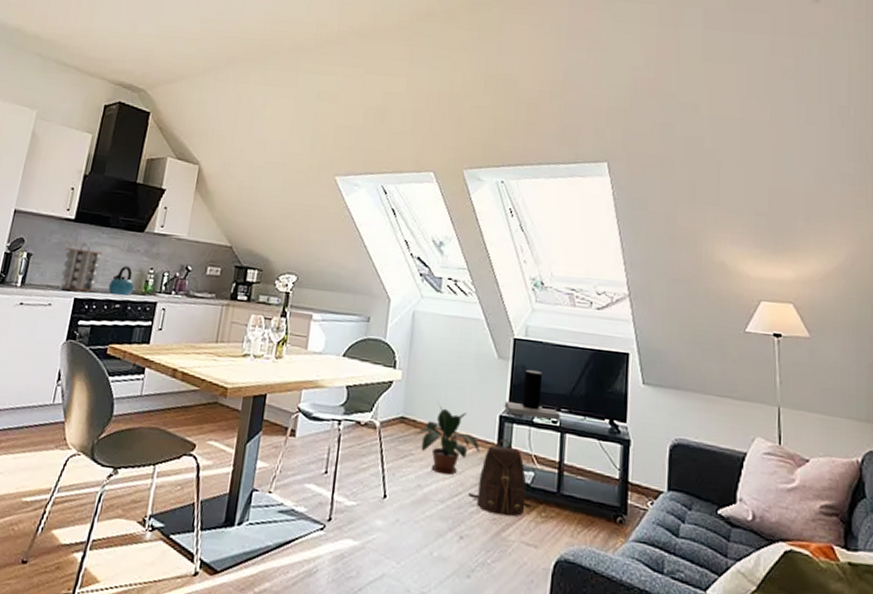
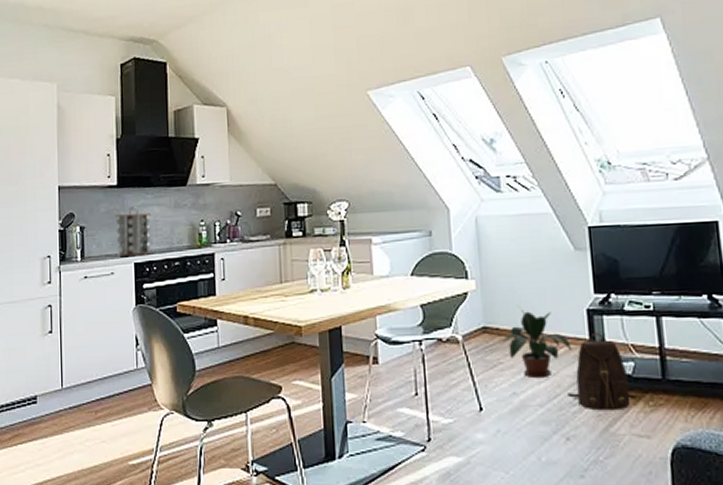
kettle: present [108,266,135,297] -> none [164,223,189,254]
speaker: present [504,369,560,423] -> none [589,256,653,309]

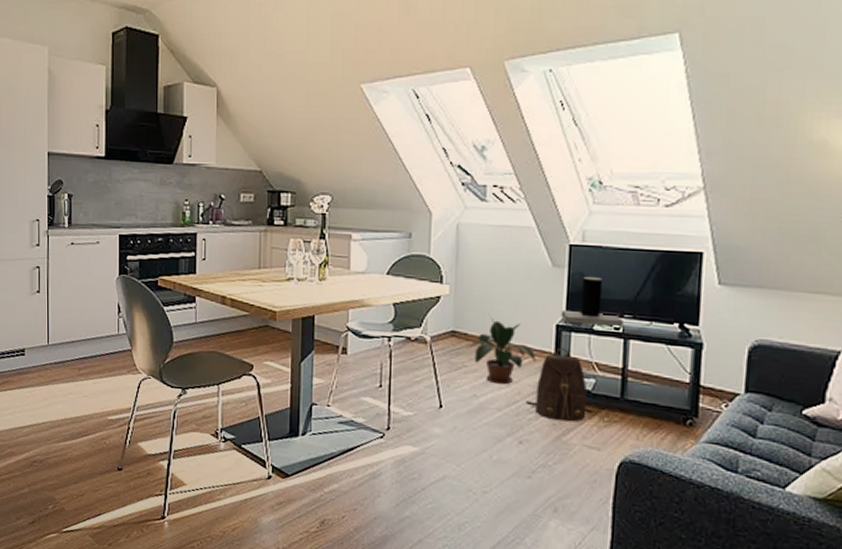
spice rack: present [115,207,152,258] -> none [101,180,138,229]
speaker: none [589,256,653,309] -> present [560,276,623,329]

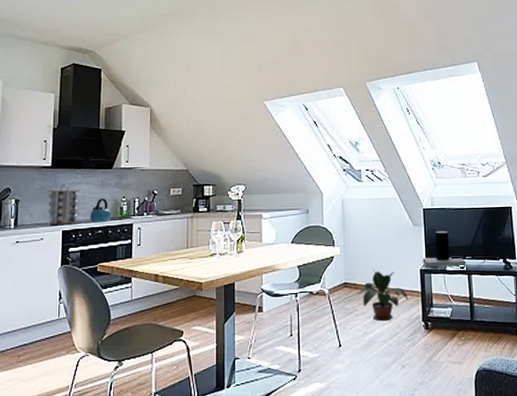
spice rack: none [101,180,138,229] -> present [46,184,81,226]
kettle: none [148,200,173,230] -> present [89,198,112,223]
backpack: present [526,348,593,422] -> none [404,287,453,345]

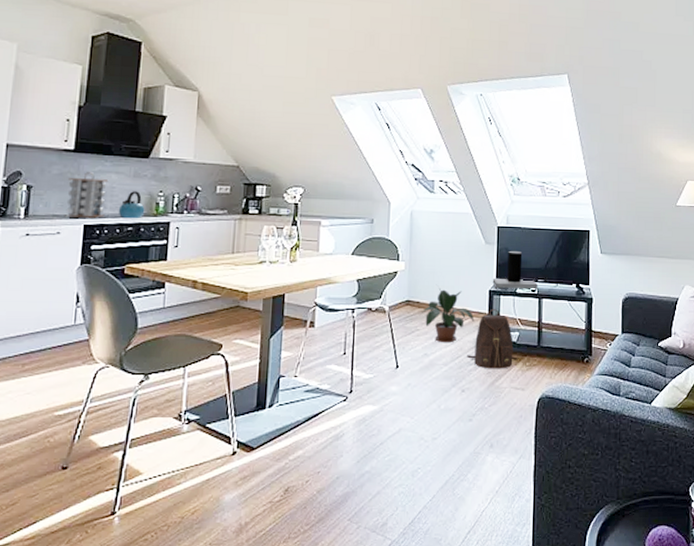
backpack: none [404,287,453,345] -> present [467,309,518,369]

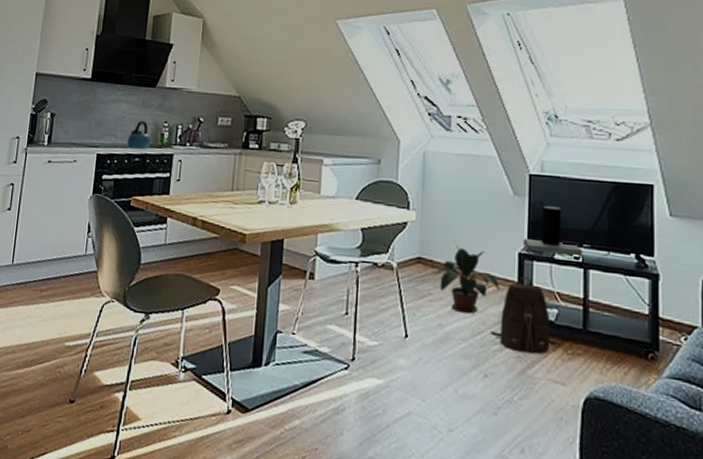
spice rack: present [64,172,109,219] -> none [80,101,120,149]

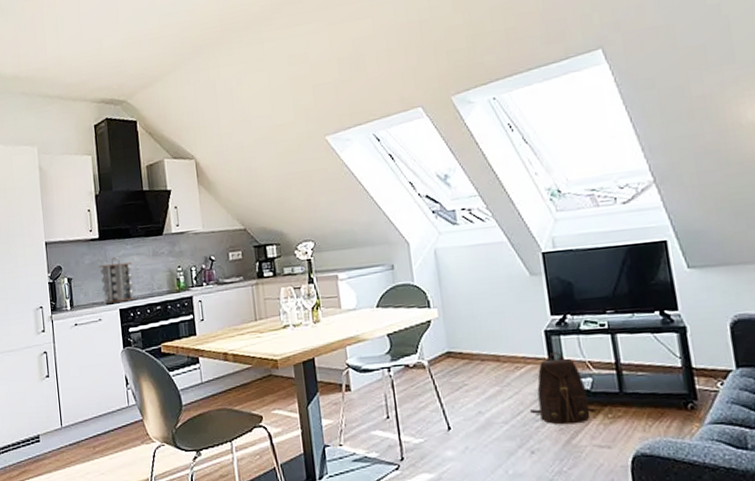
spice rack: none [80,101,120,149] -> present [99,257,135,305]
kettle: present [127,121,151,150] -> none [145,269,169,299]
potted plant: present [432,240,500,314] -> none [464,330,533,398]
speaker: present [523,205,582,259] -> none [546,278,608,330]

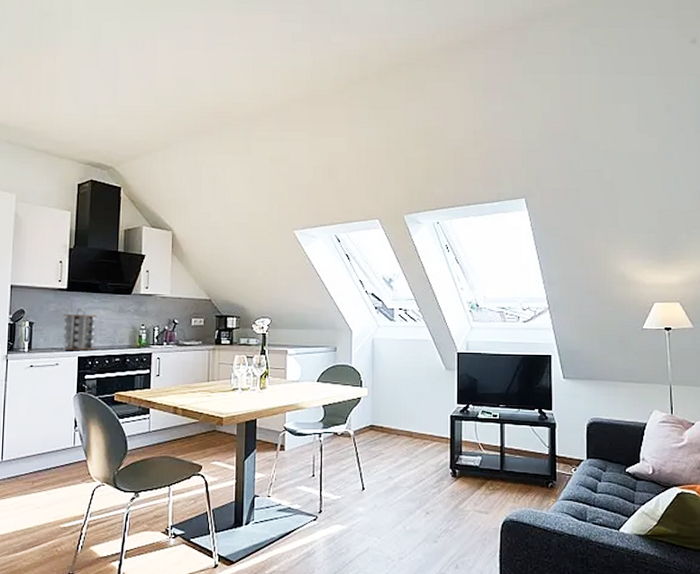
backpack: present [530,352,597,425] -> none [430,434,481,493]

